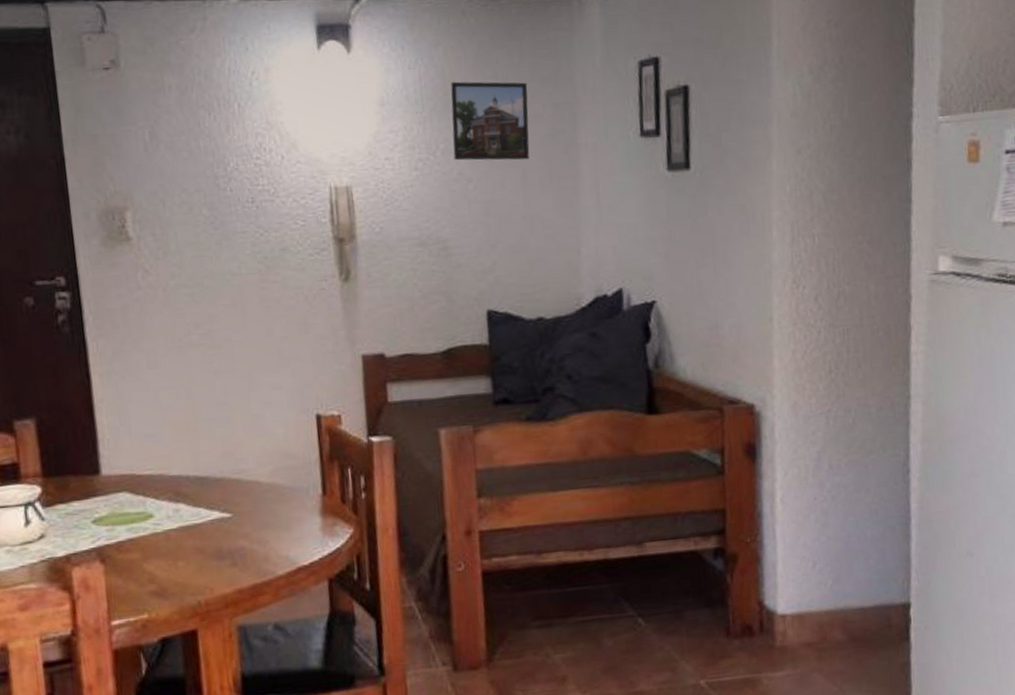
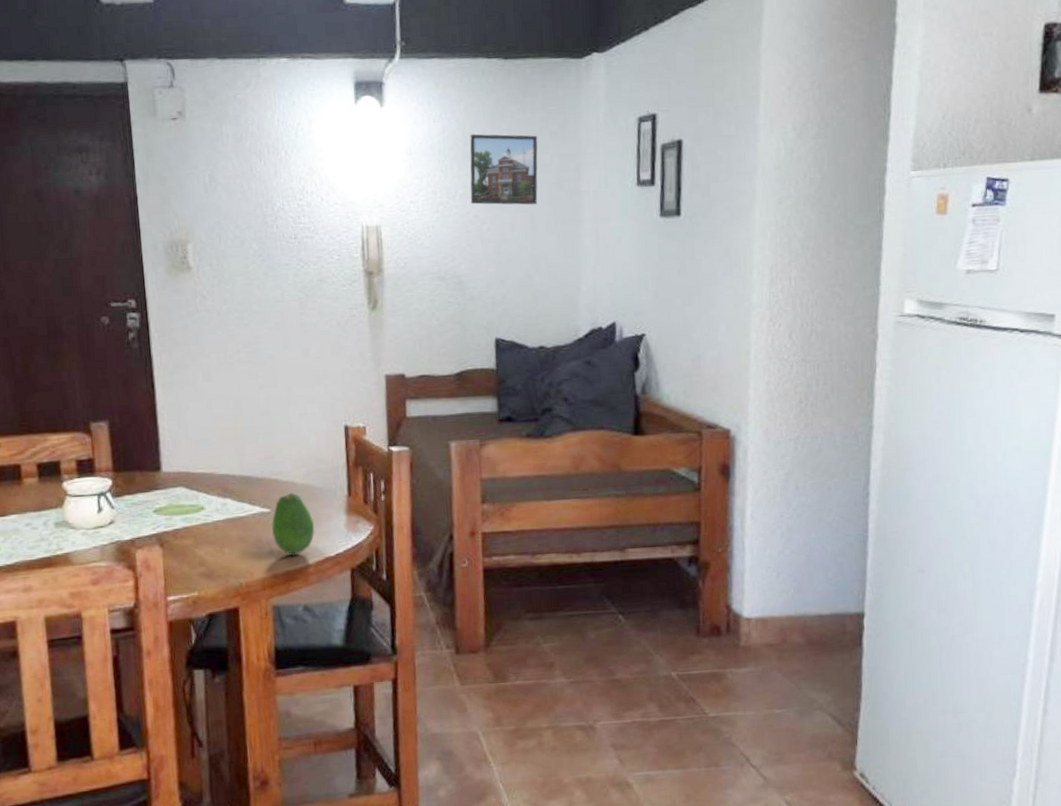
fruit: none [234,494,286,565] -> present [272,492,315,554]

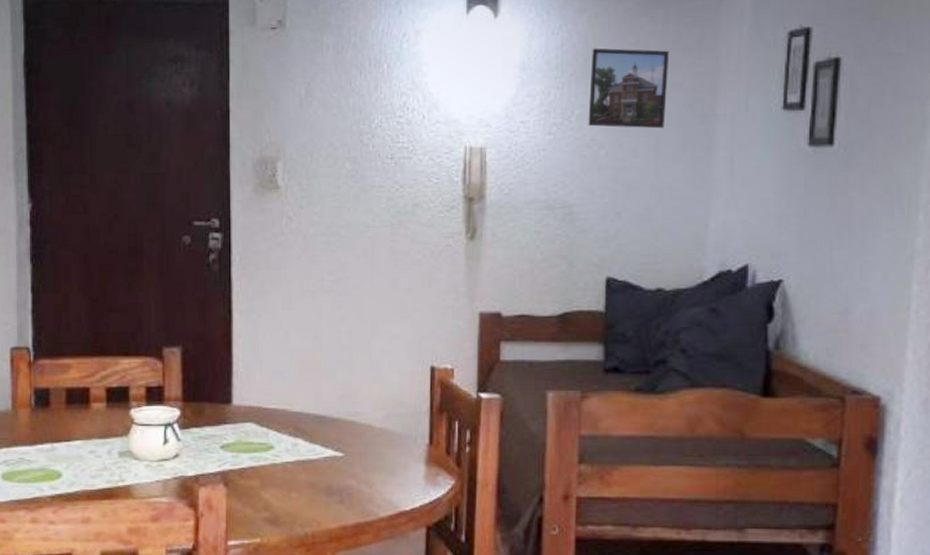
fruit: present [272,492,315,554] -> none [344,437,390,505]

